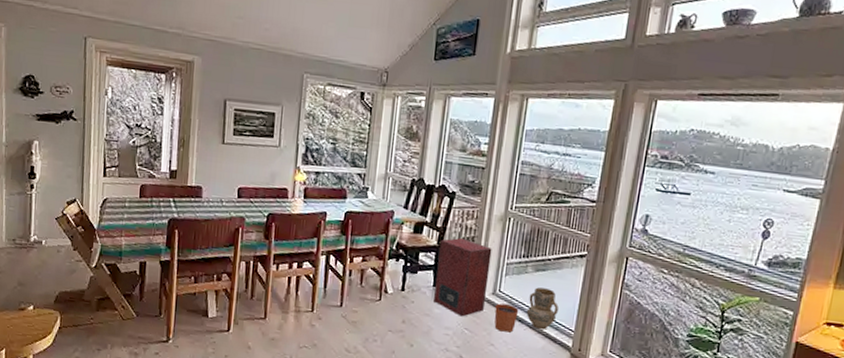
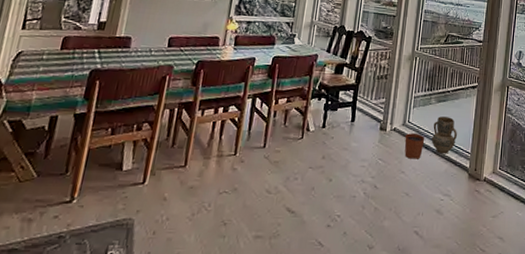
speaker: present [432,237,492,317] -> none [350,76,402,148]

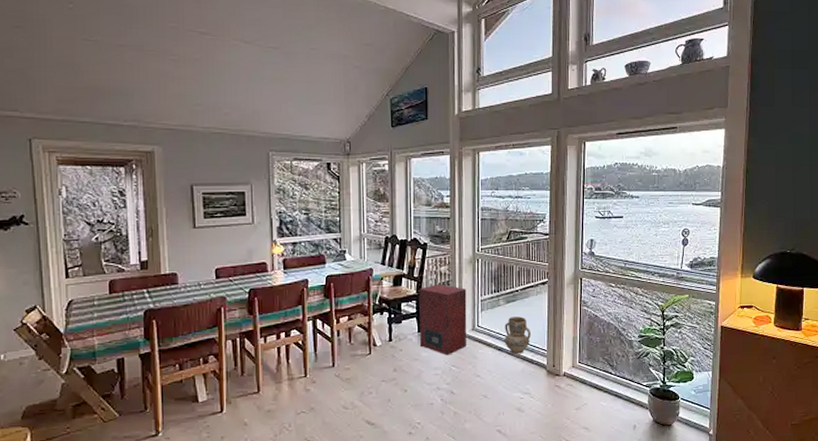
speaker: none [350,76,402,148] -> present [419,283,467,356]
plant pot: present [404,126,425,159] -> none [476,329,497,362]

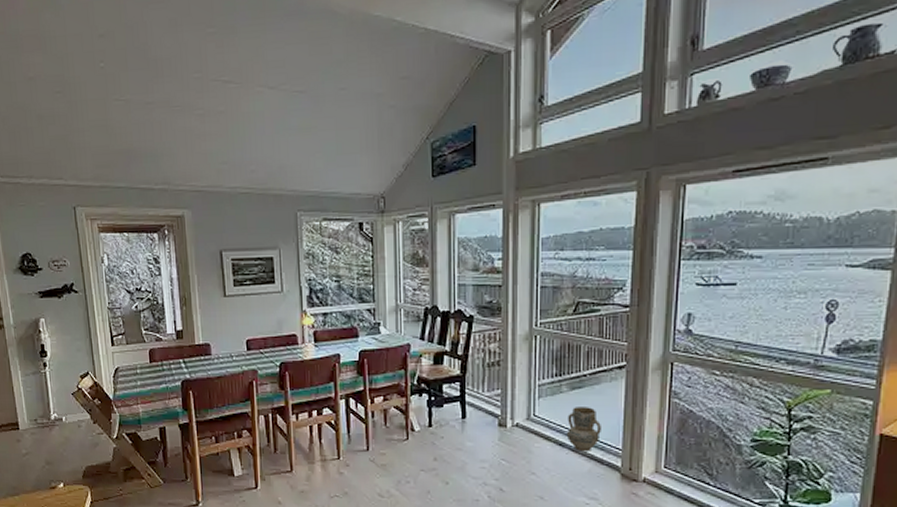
speaker: present [419,283,467,356] -> none [463,363,521,447]

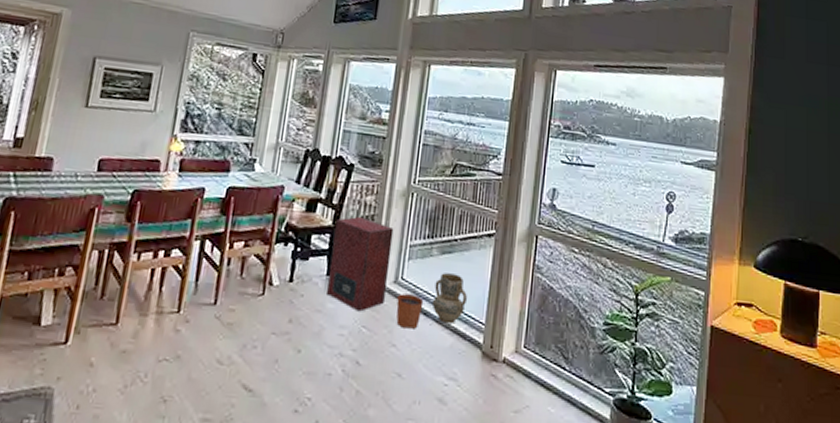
speaker: none [463,363,521,447] -> present [325,216,394,312]
plant pot: none [532,420,558,458] -> present [396,285,424,329]

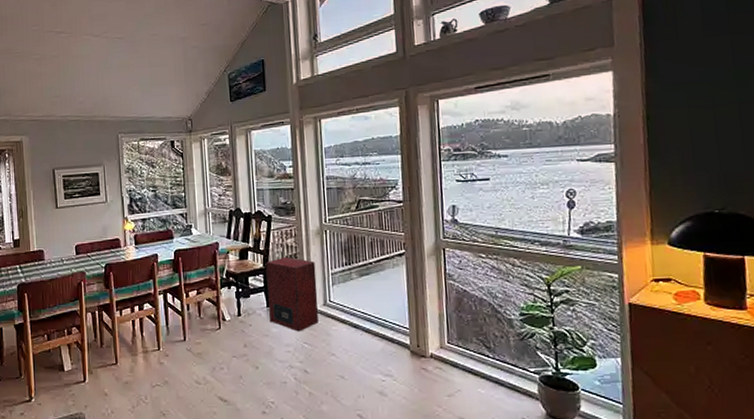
plant pot: present [396,285,424,329] -> none [329,305,352,340]
ceramic jug: present [431,273,467,324] -> none [359,291,389,332]

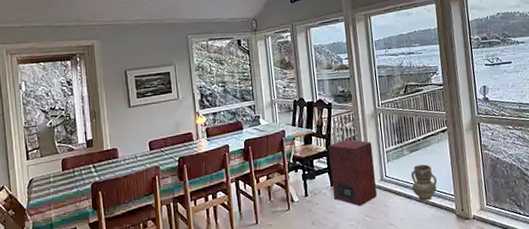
ceramic jug: none [359,291,389,332] -> present [411,164,437,201]

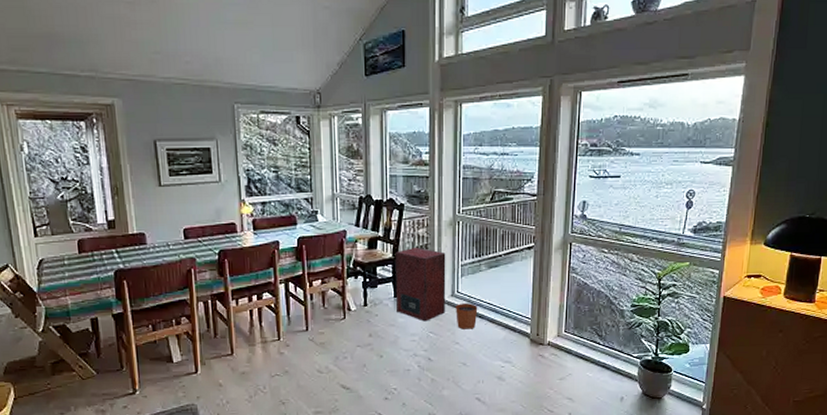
plant pot: none [385,179,406,211] -> present [456,296,478,330]
ceramic jug: present [411,164,437,201] -> none [485,283,514,322]

